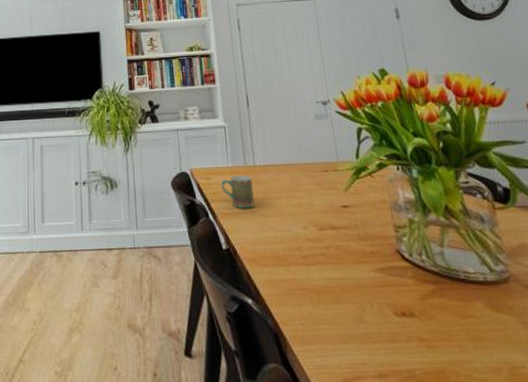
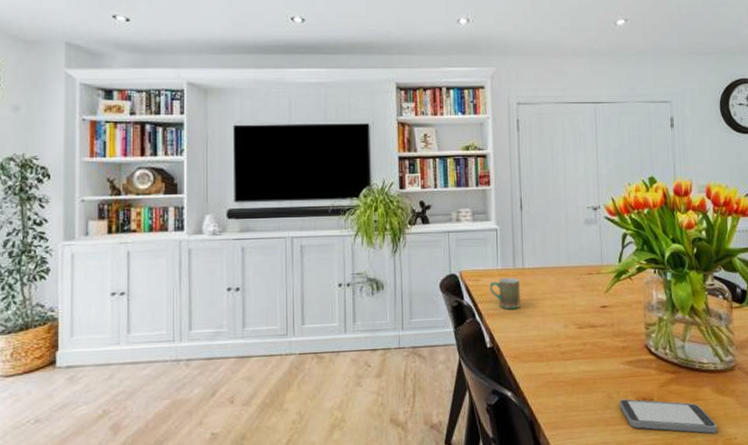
smartphone: none [374,312,499,359] -> present [620,399,717,434]

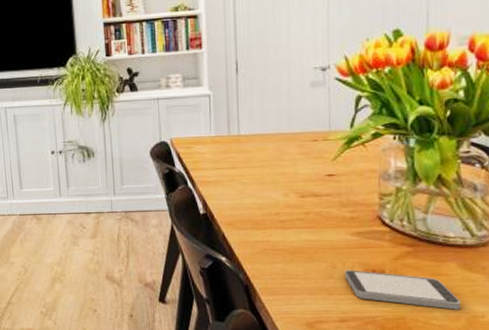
mug: present [489,277,520,310] -> none [202,144,236,177]

